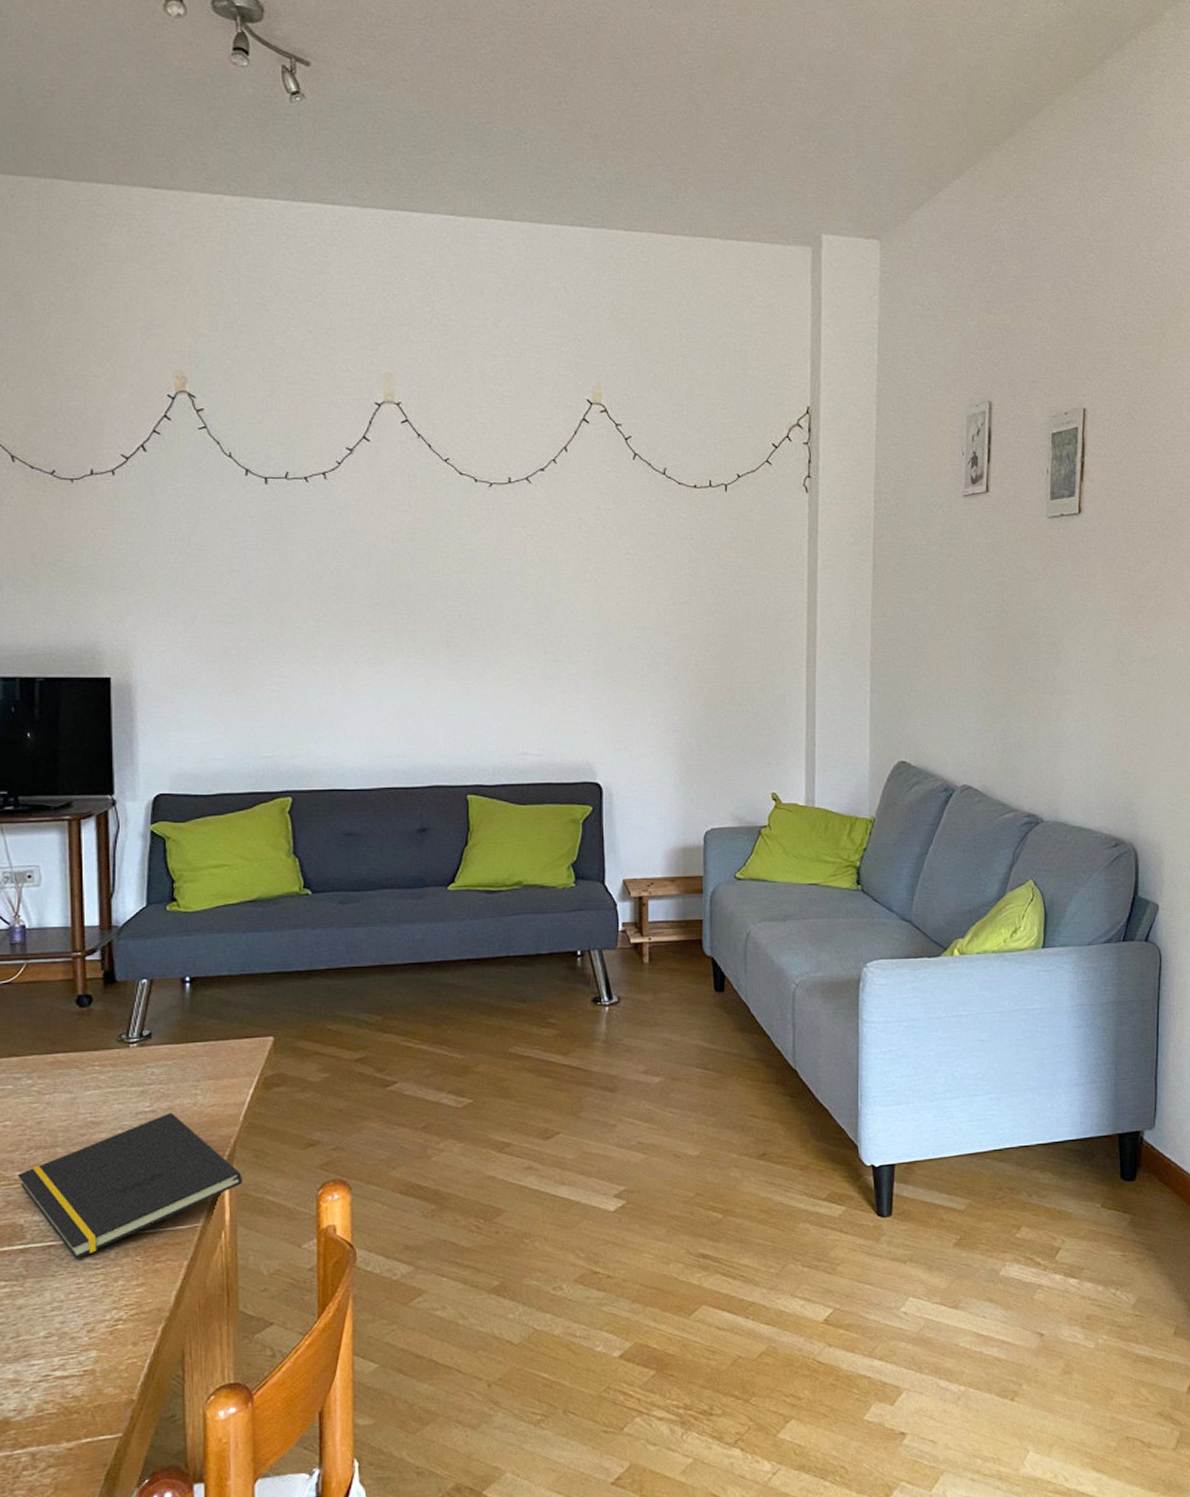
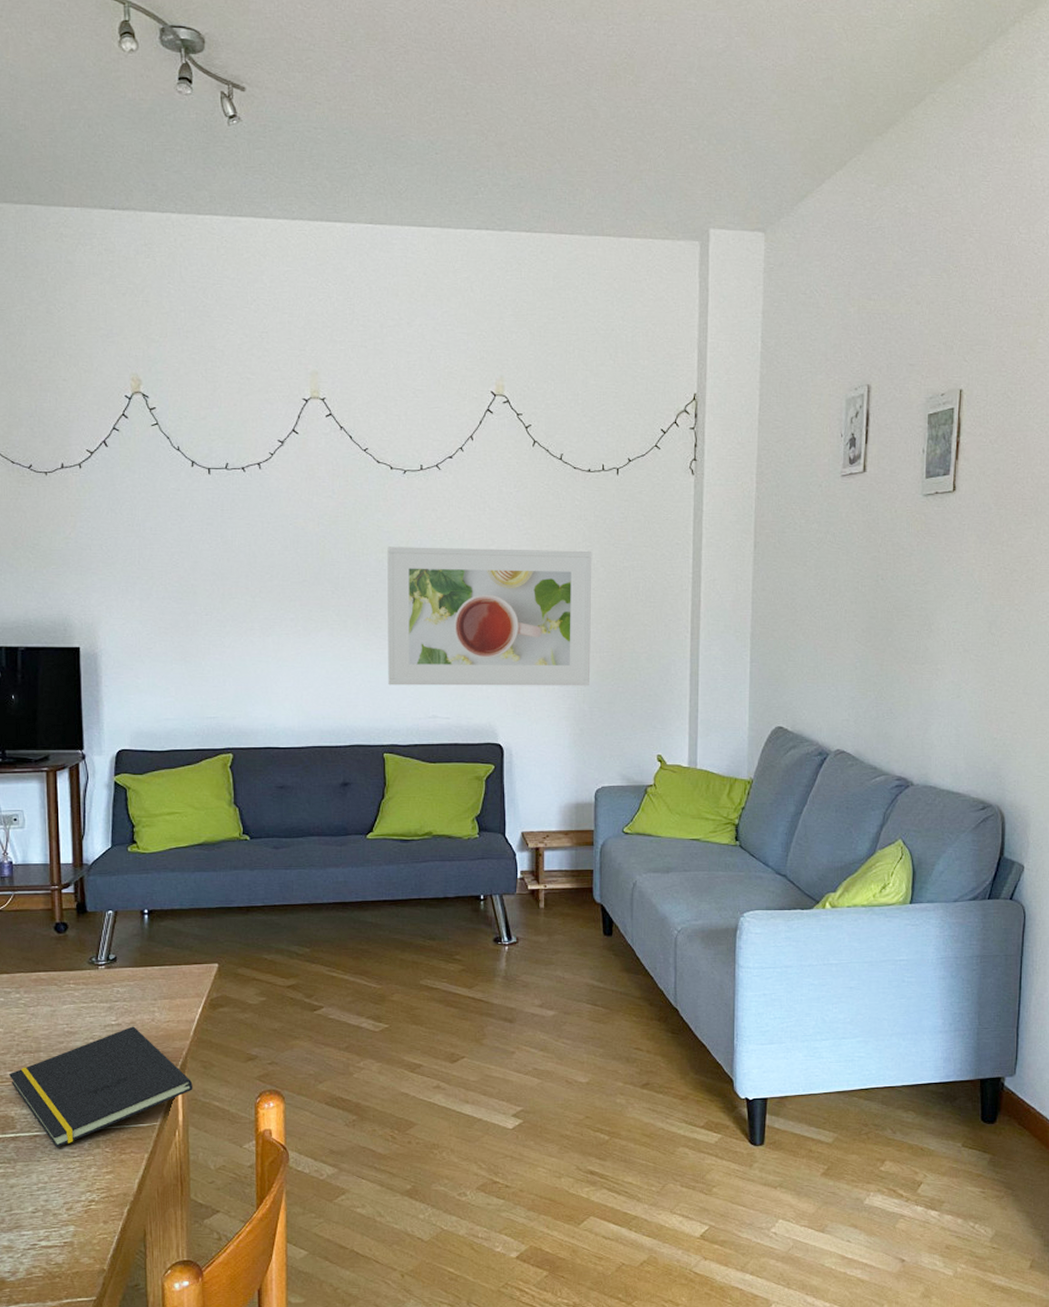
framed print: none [471,566,699,719] -> present [387,546,592,686]

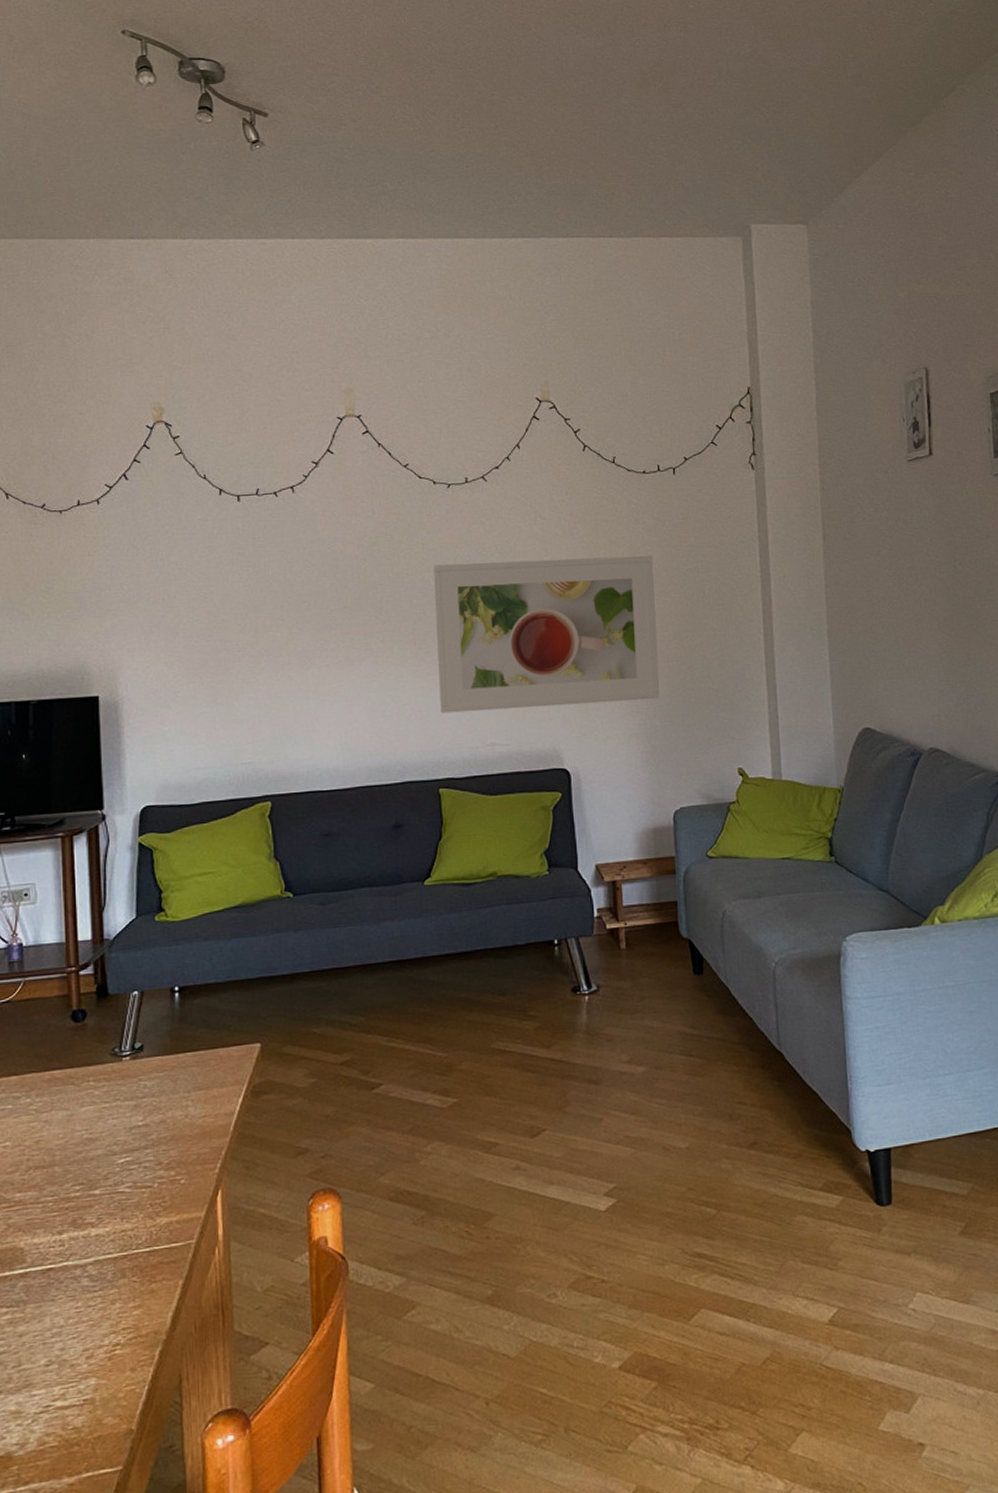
notepad: present [9,1026,193,1148] -> none [18,1125,234,1282]

